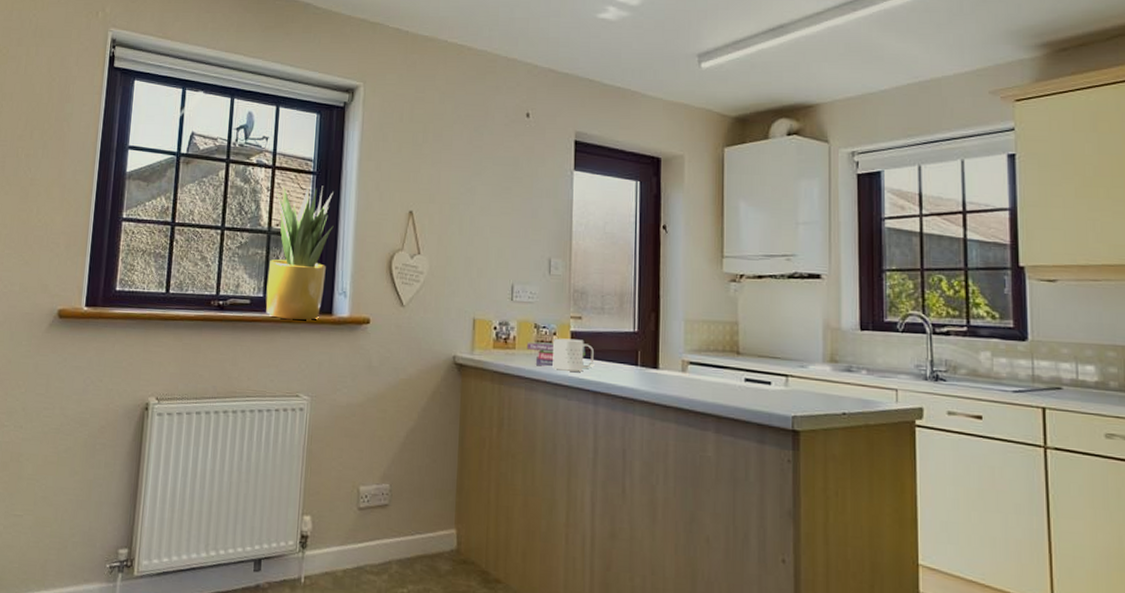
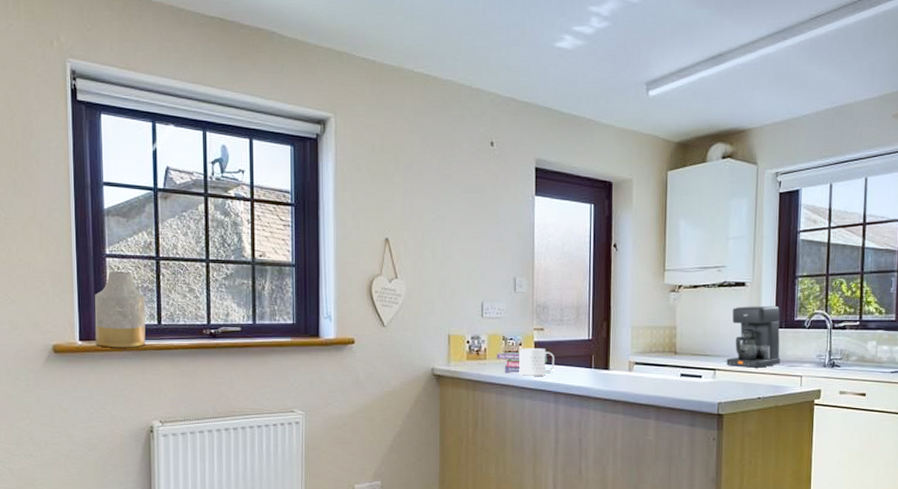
vase: none [101,236,157,317] -> present [94,271,146,348]
planter: present [265,185,334,321] -> none [255,216,315,344]
coffee maker: none [801,302,869,377] -> present [726,306,781,368]

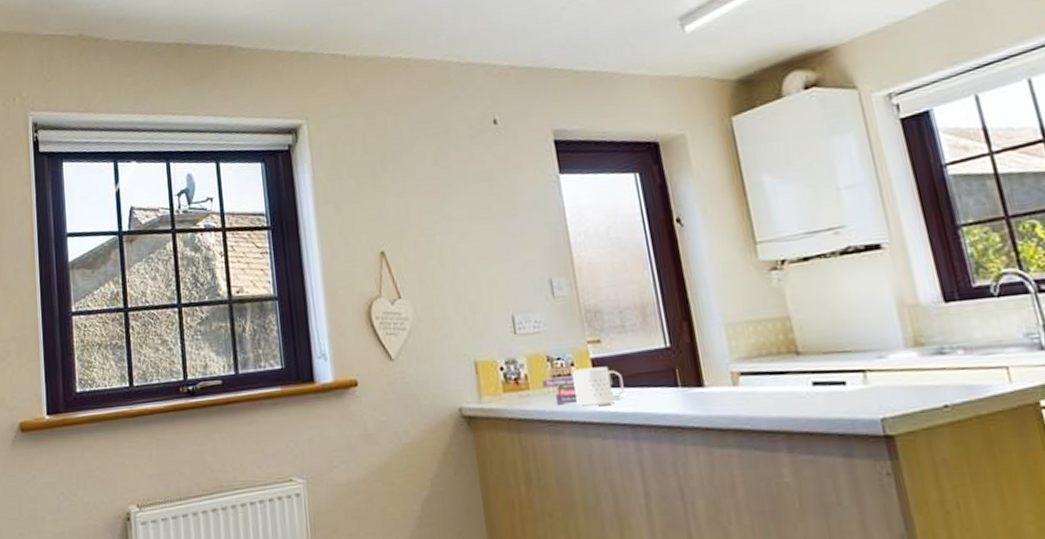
vase: present [94,271,146,348] -> none [61,329,117,421]
coffee maker: present [726,306,781,368] -> none [869,271,968,364]

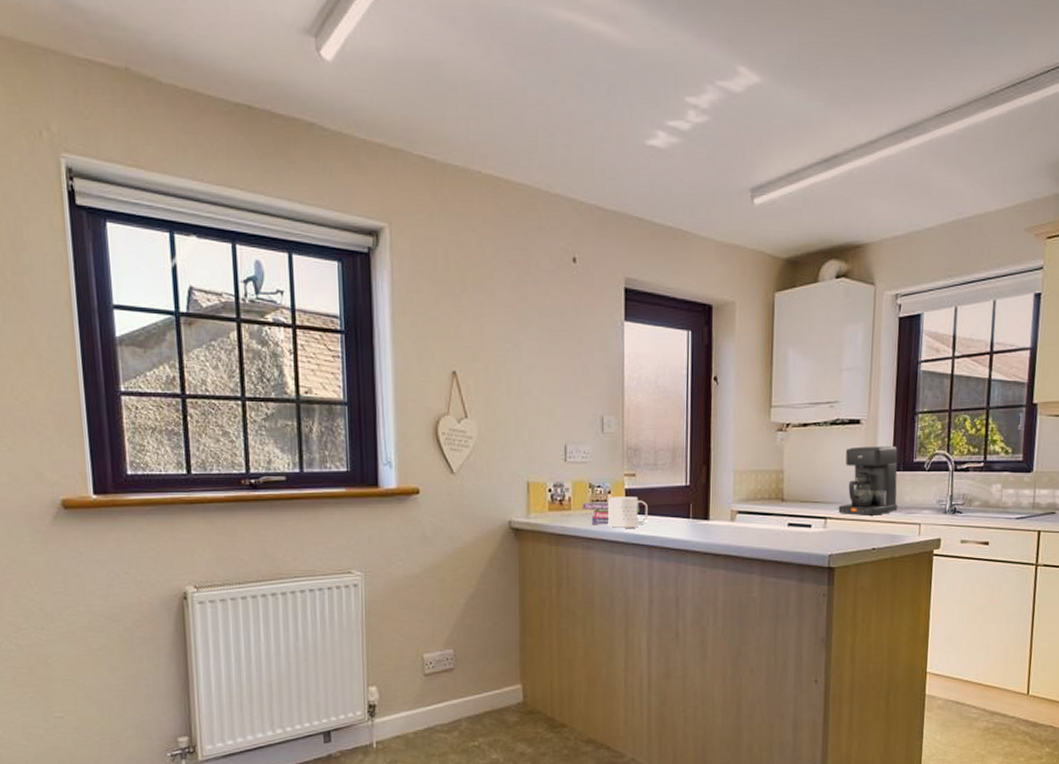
coffee maker: none [869,271,968,364] -> present [838,446,898,515]

